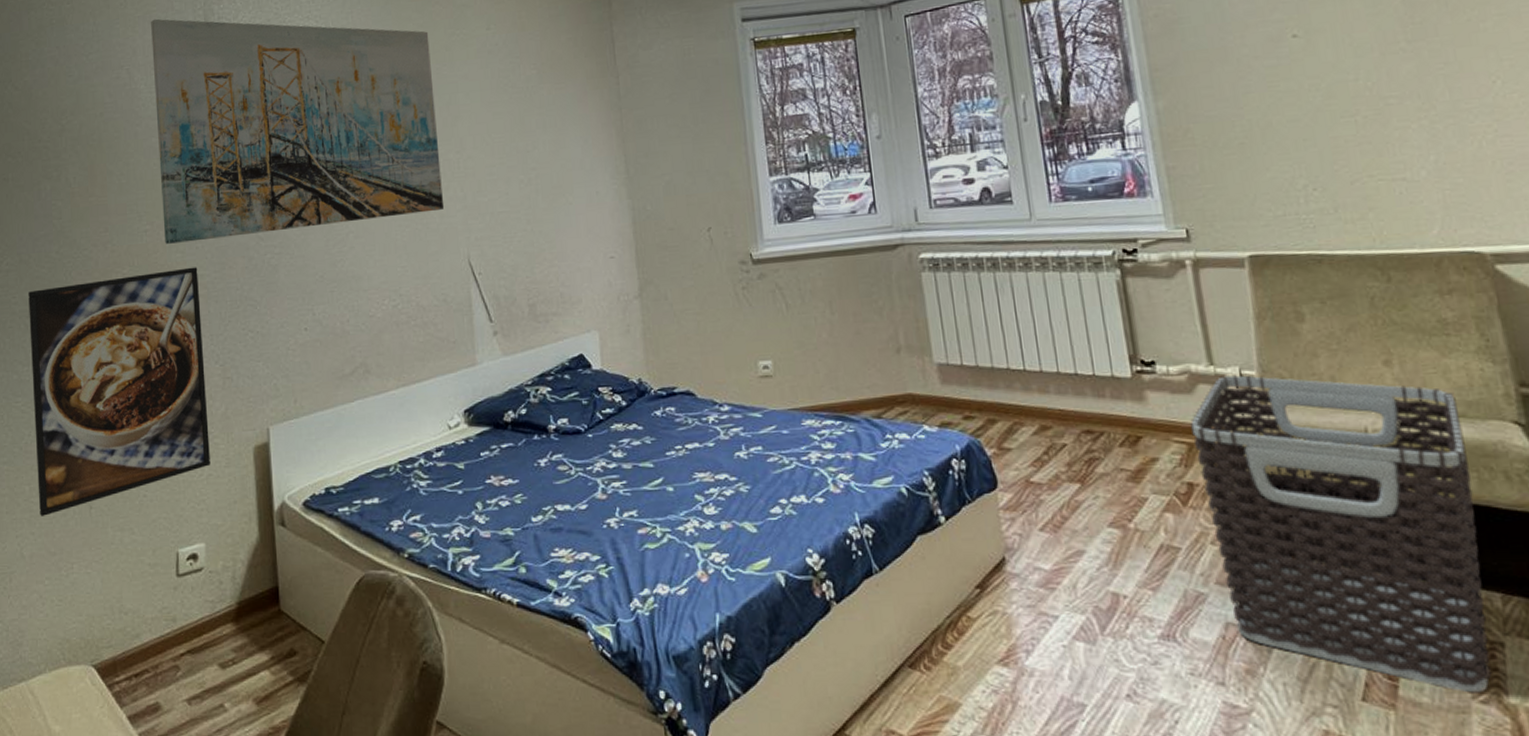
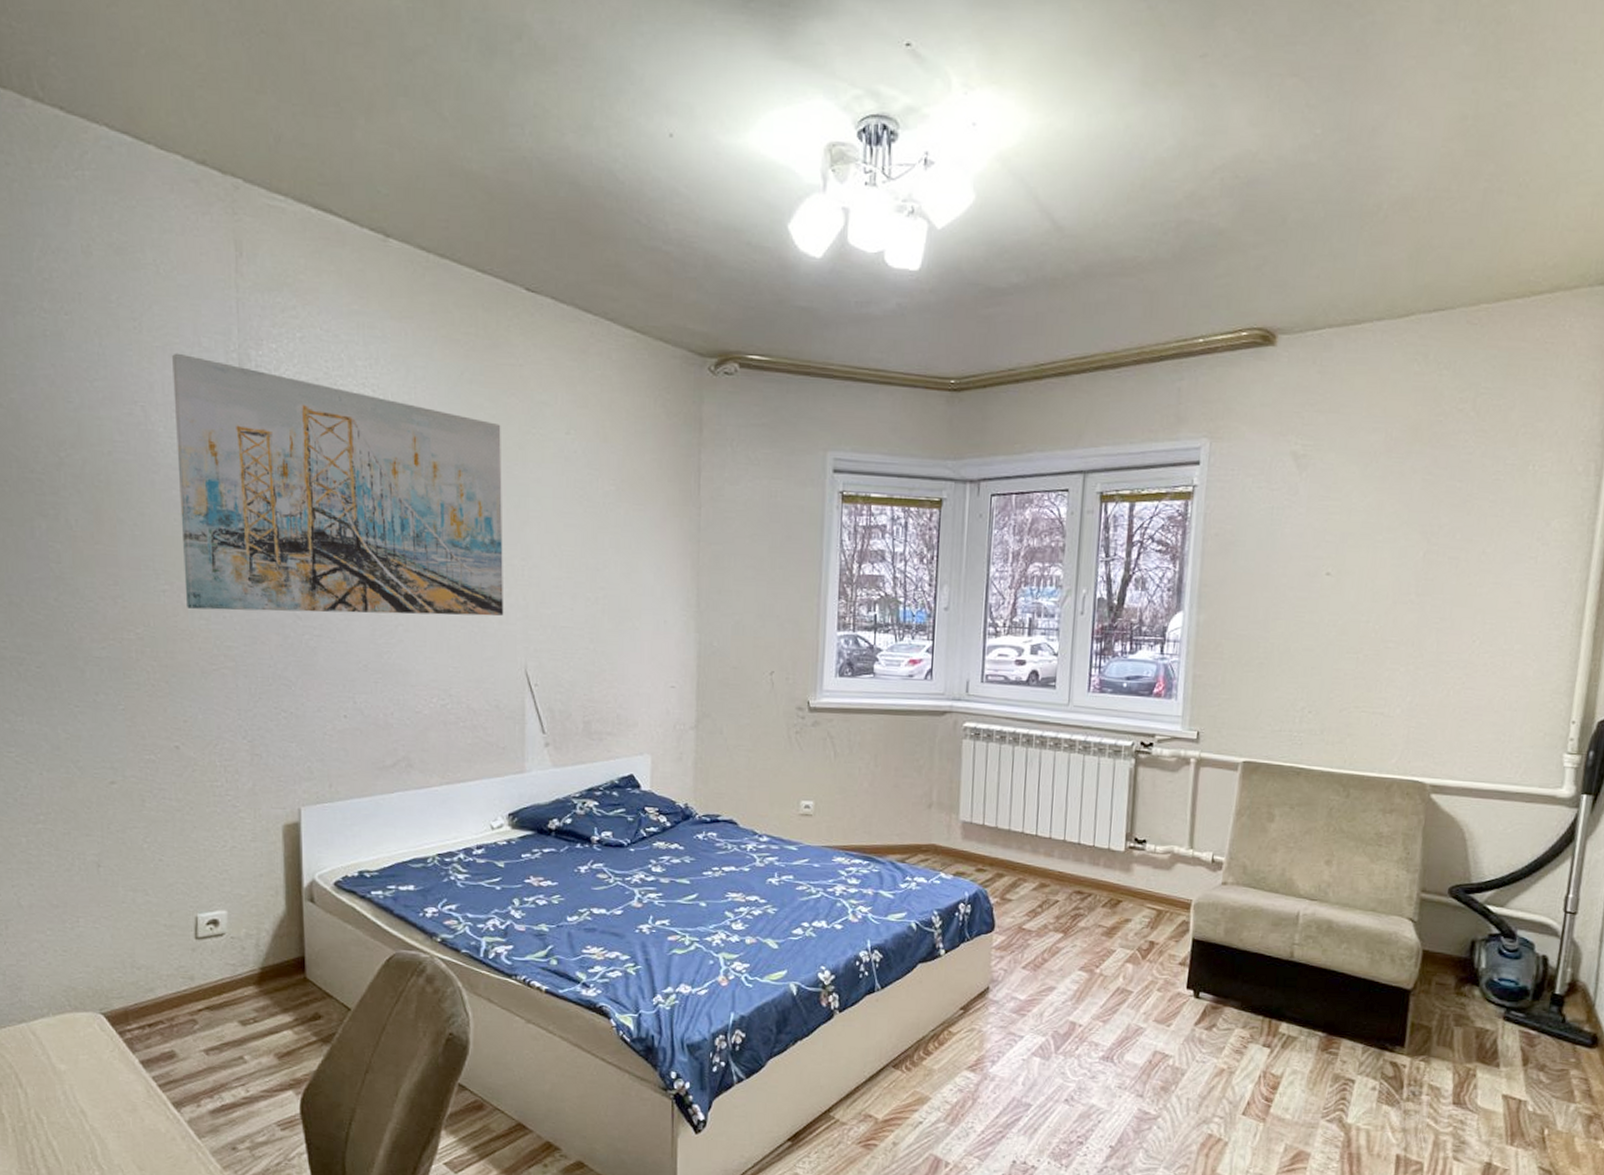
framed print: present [28,267,210,516] -> none [21,636,235,869]
clothes hamper: present [1189,375,1491,693] -> none [1162,859,1372,1114]

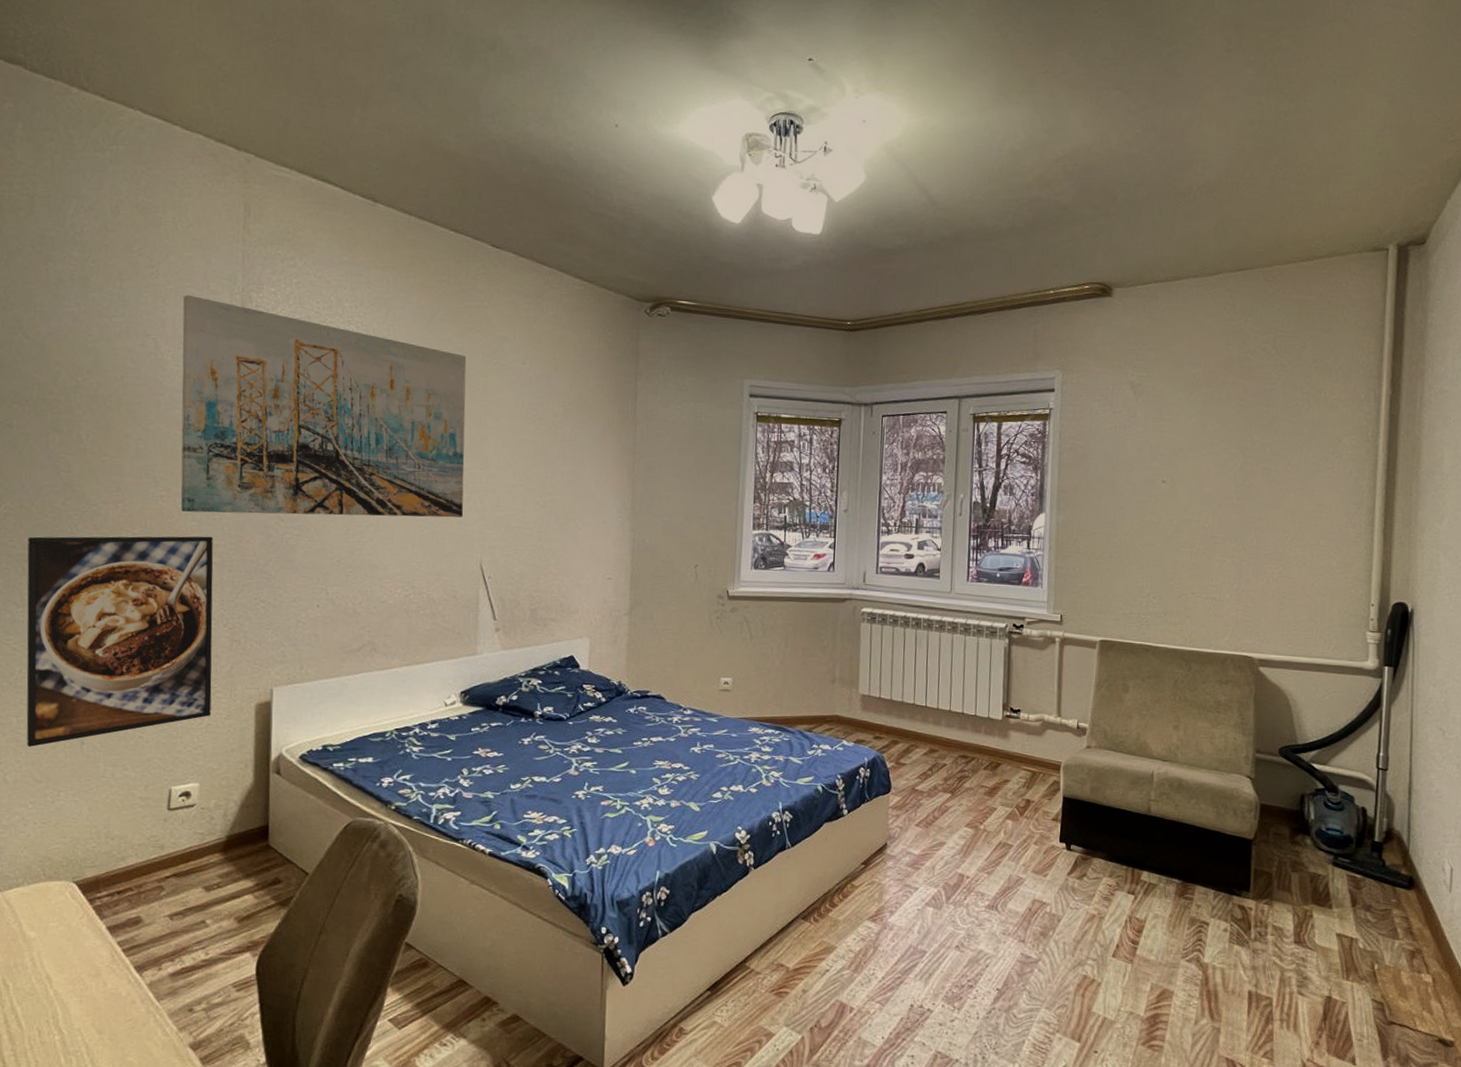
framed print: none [21,636,235,869] -> present [26,536,214,747]

